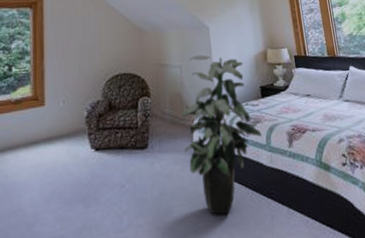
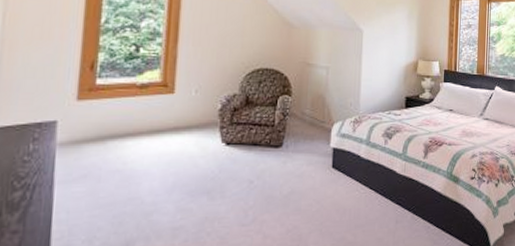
indoor plant: present [181,54,262,215] -> none [320,58,399,217]

